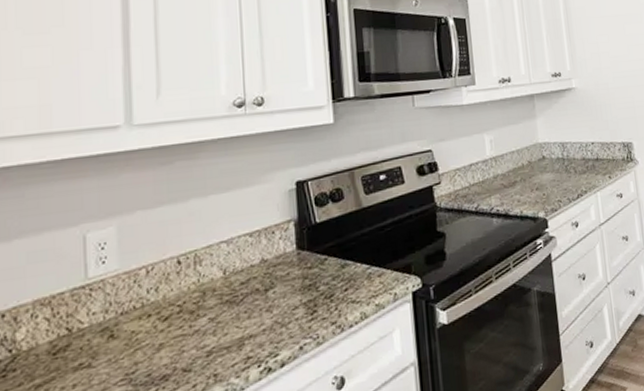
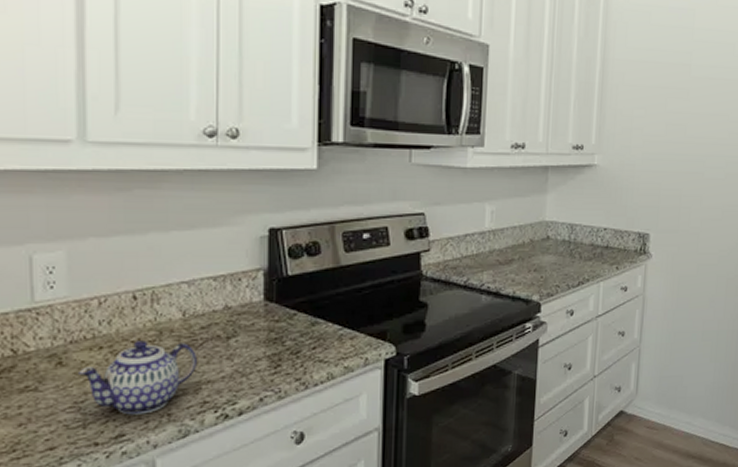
teapot: none [129,300,239,381] -> present [79,340,197,415]

